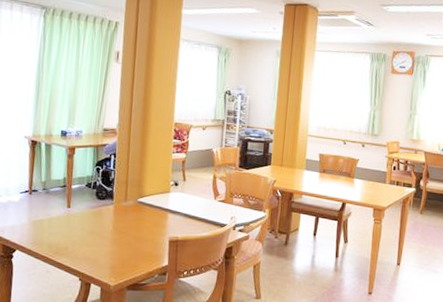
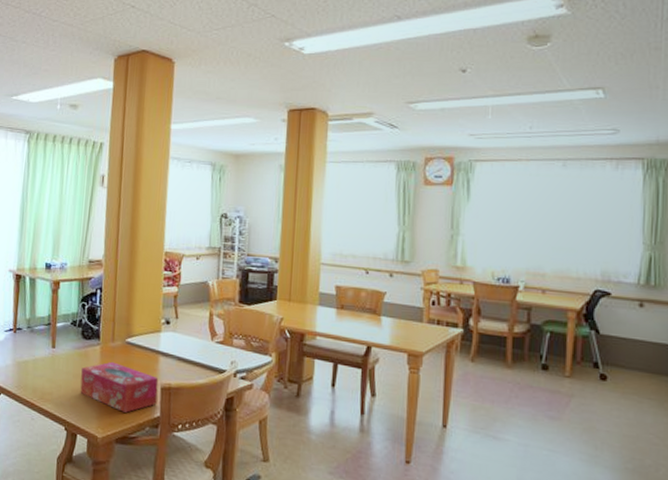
tissue box: none [94,219,167,263] -> present [80,361,159,413]

